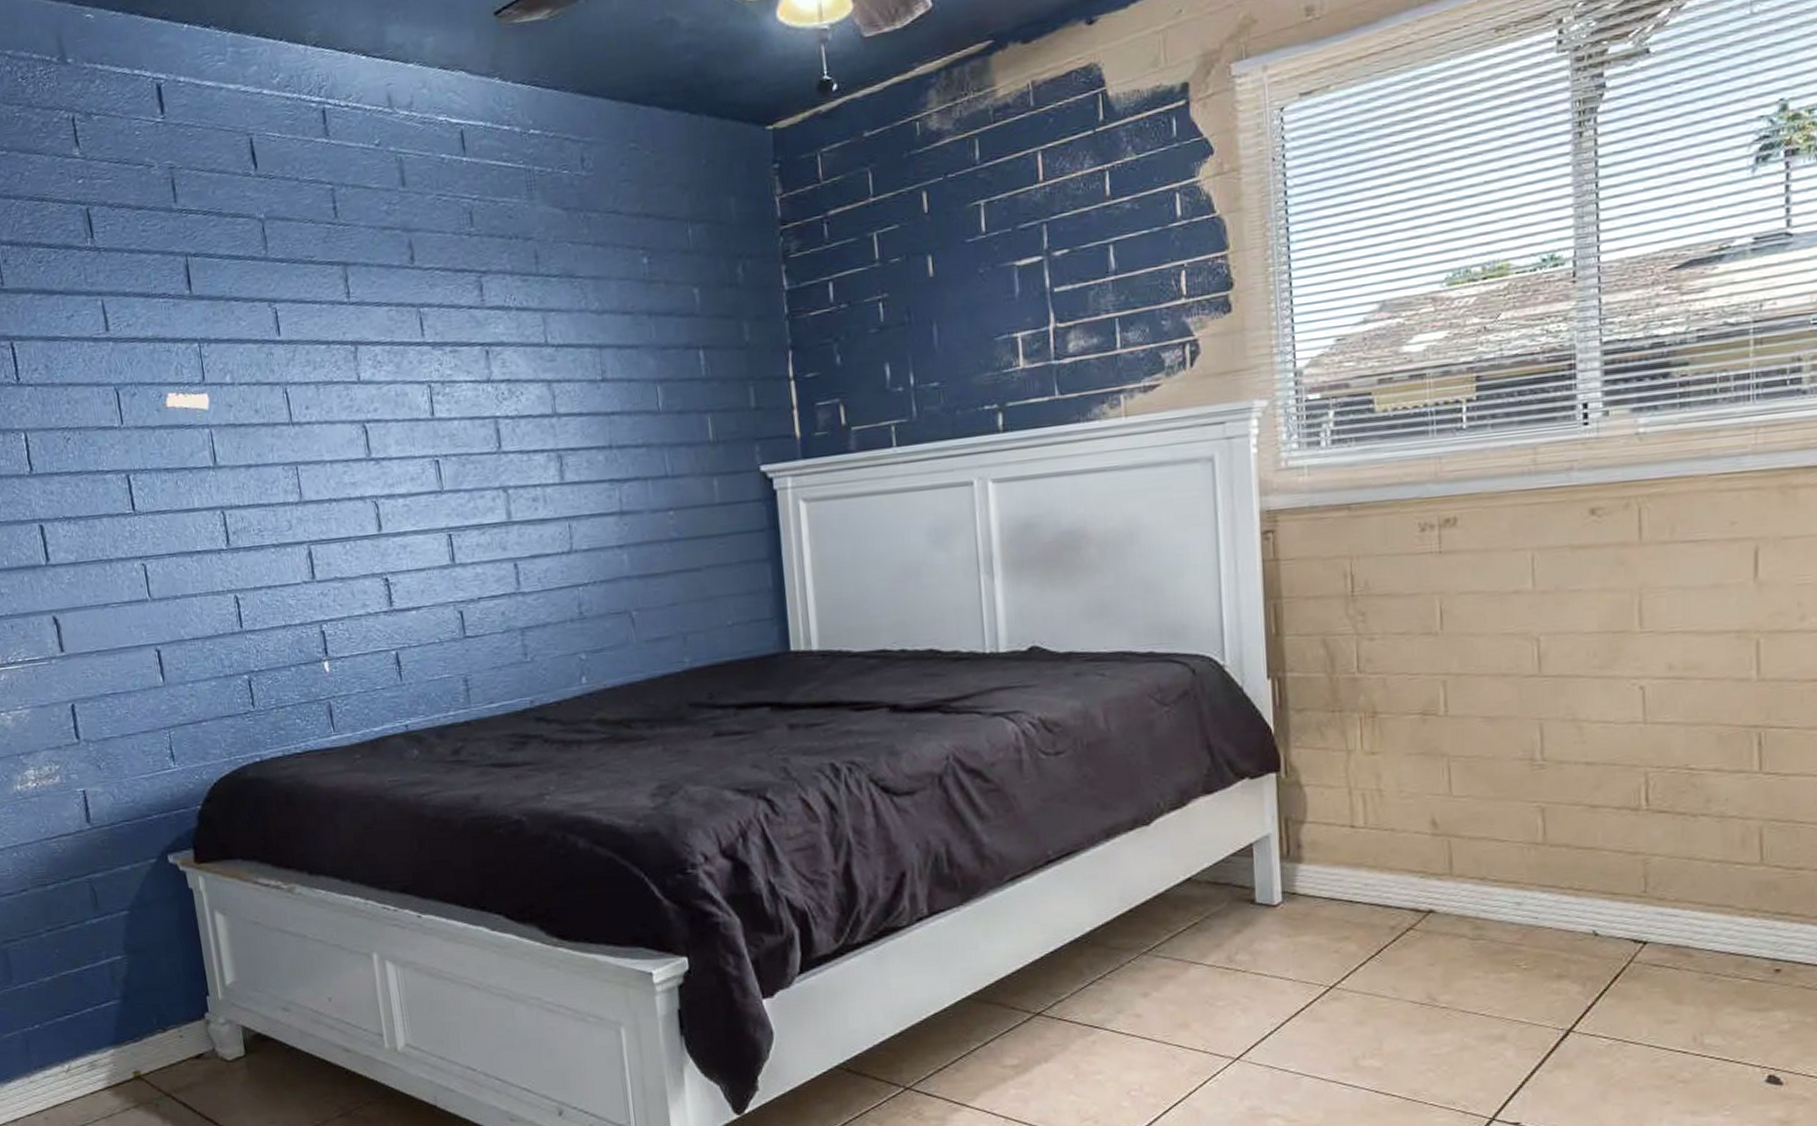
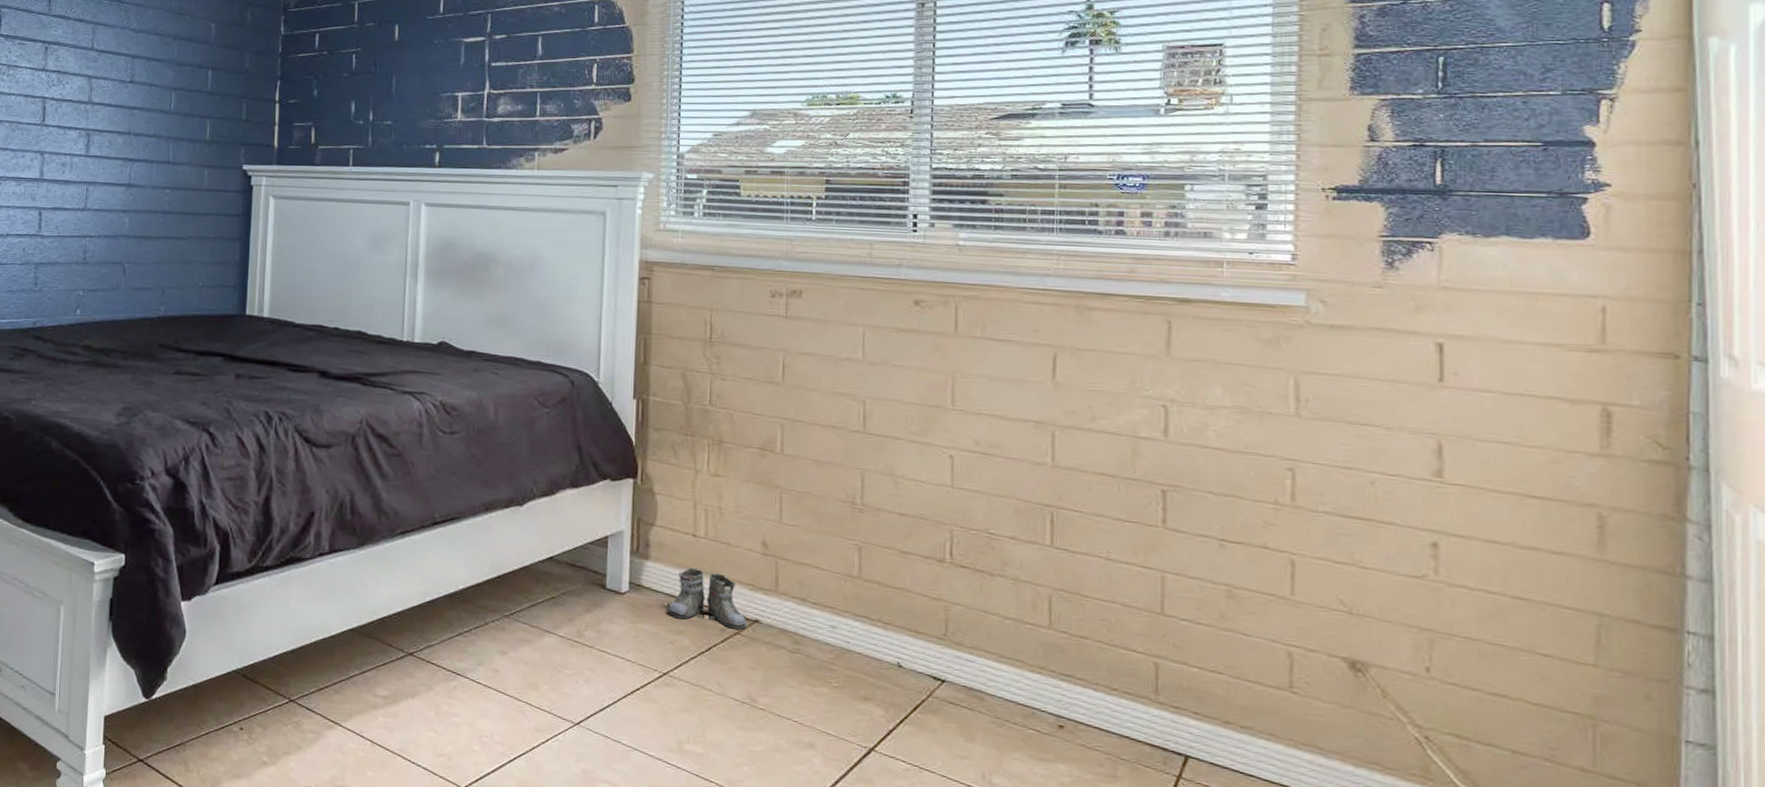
boots: none [1329,863,1420,925] -> present [668,567,747,630]

